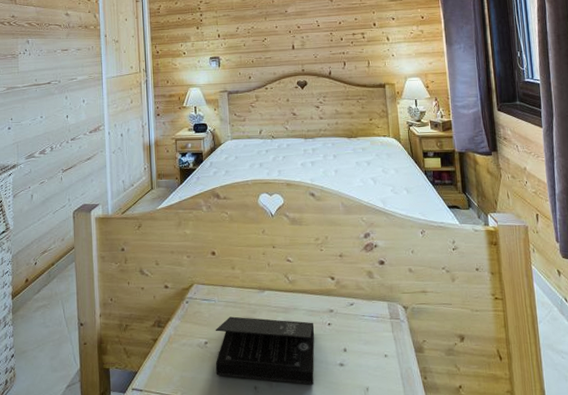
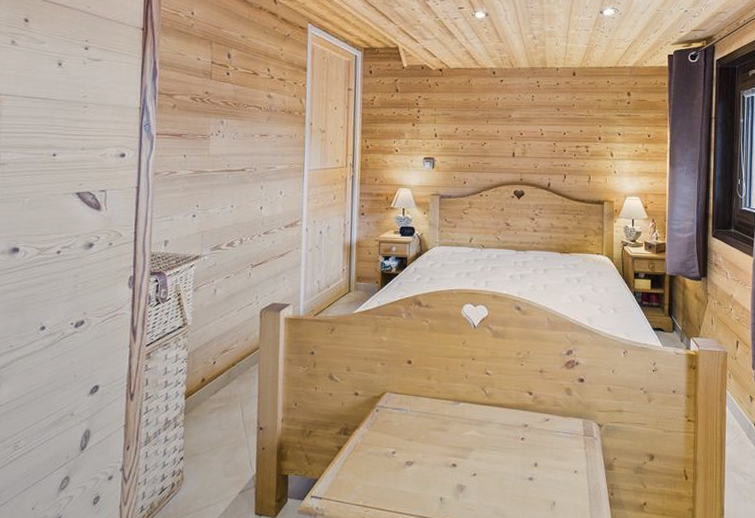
book: present [215,316,315,385] -> none [401,427,507,497]

